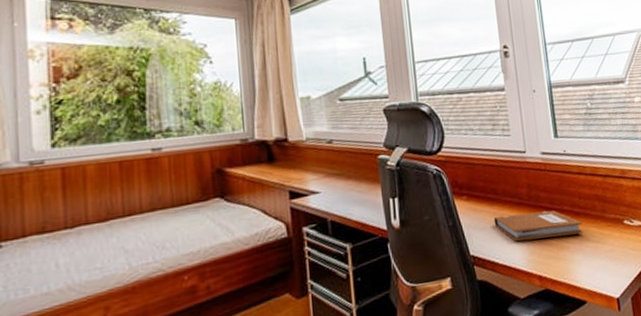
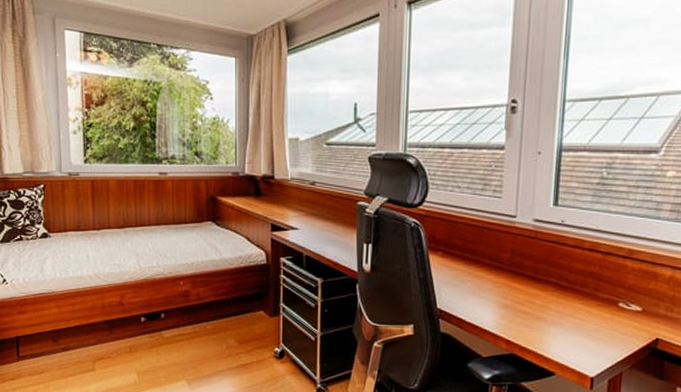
notebook: present [493,210,583,242] -> none [467,276,567,308]

